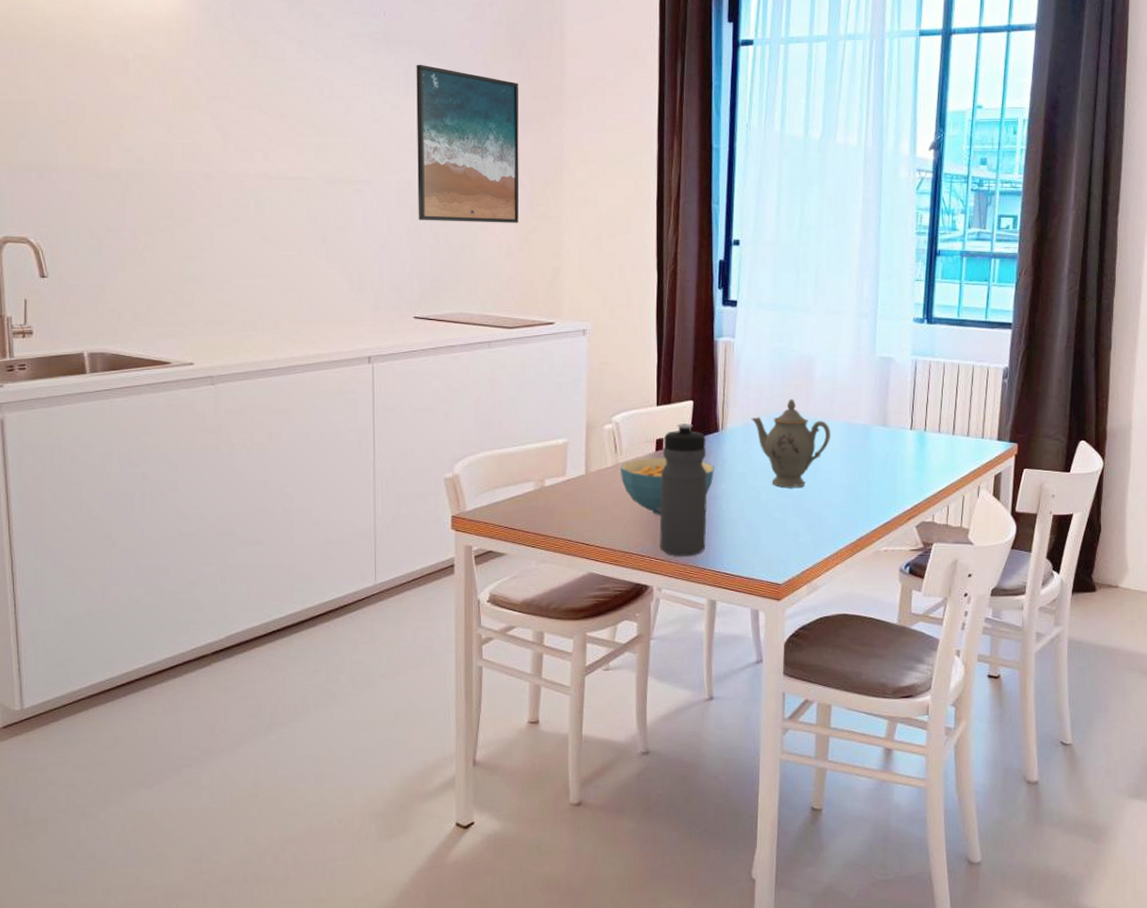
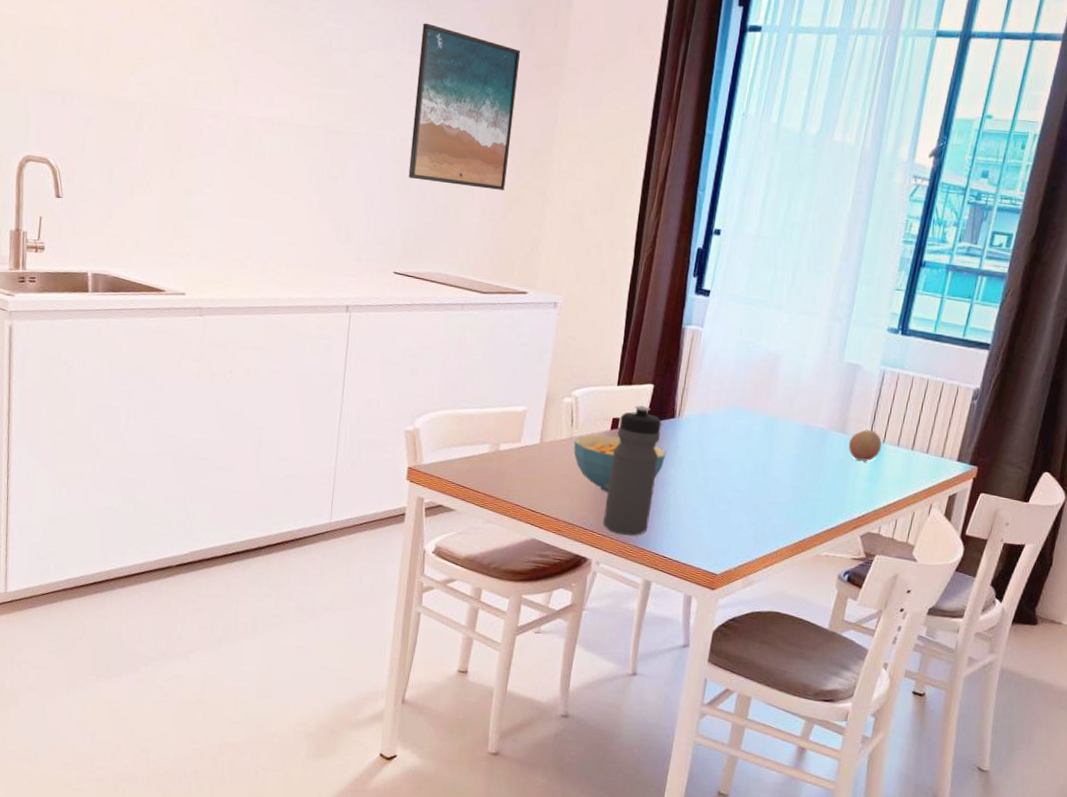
teapot: present [751,399,831,488] -> none [709,394,788,483]
fruit: none [891,420,923,451] -> present [848,430,882,461]

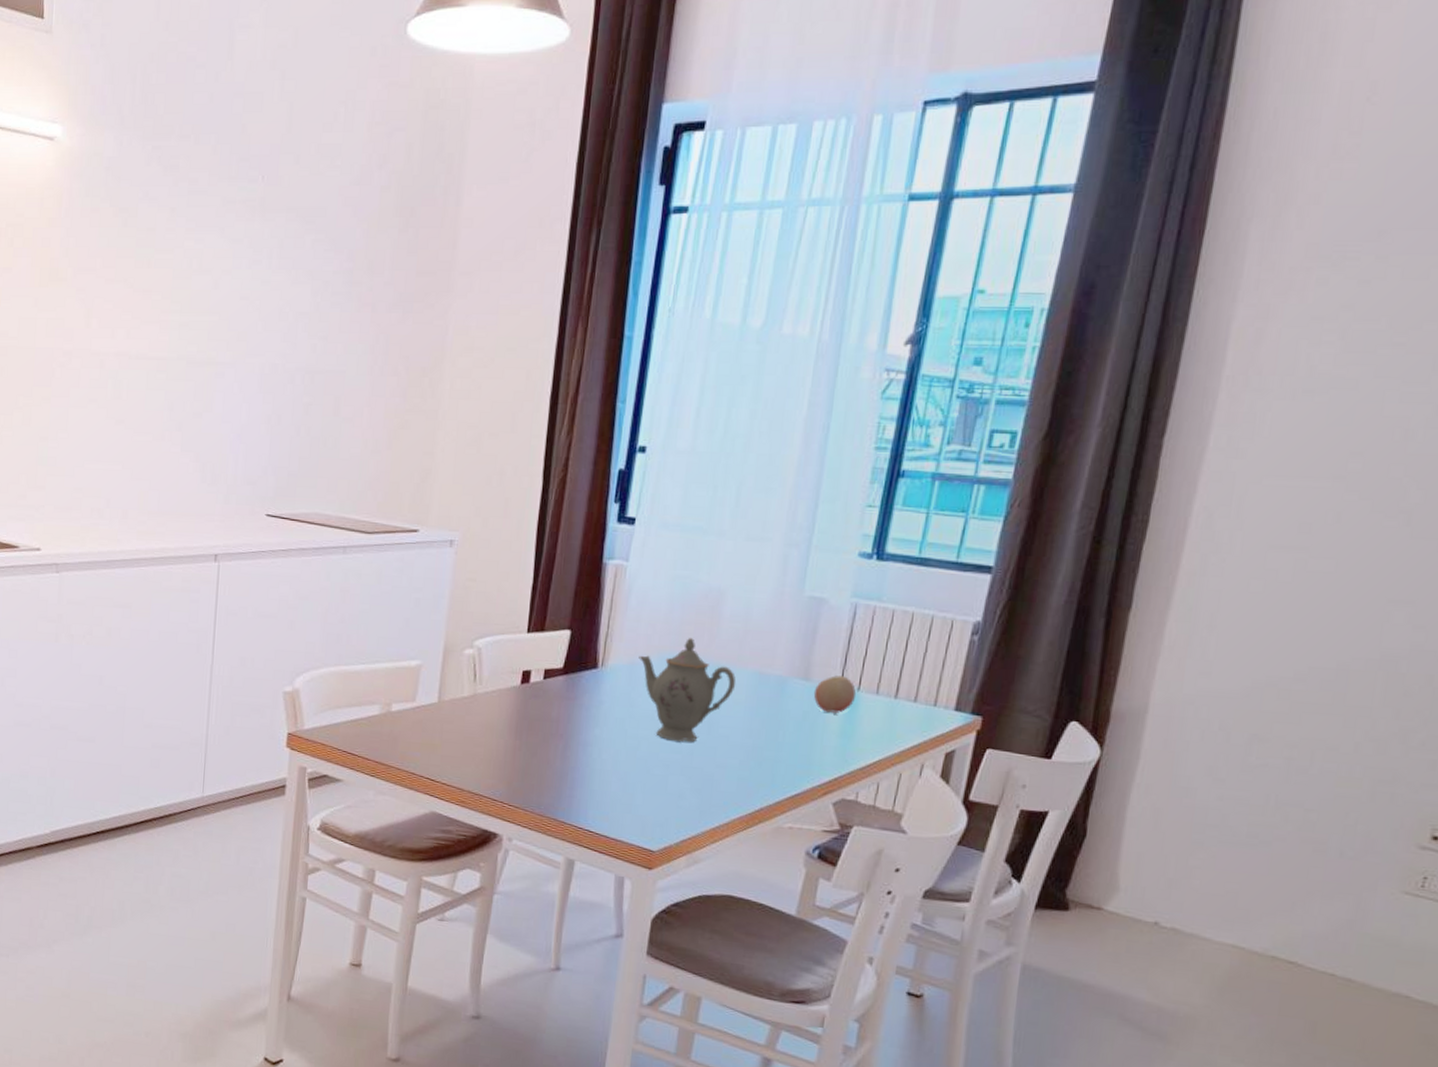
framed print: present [408,23,521,190] -> none [280,235,404,416]
cereal bowl: present [573,434,667,493] -> none [477,690,589,758]
water bottle: present [603,405,661,536] -> none [515,655,581,807]
teapot: none [709,394,788,483] -> present [638,638,736,742]

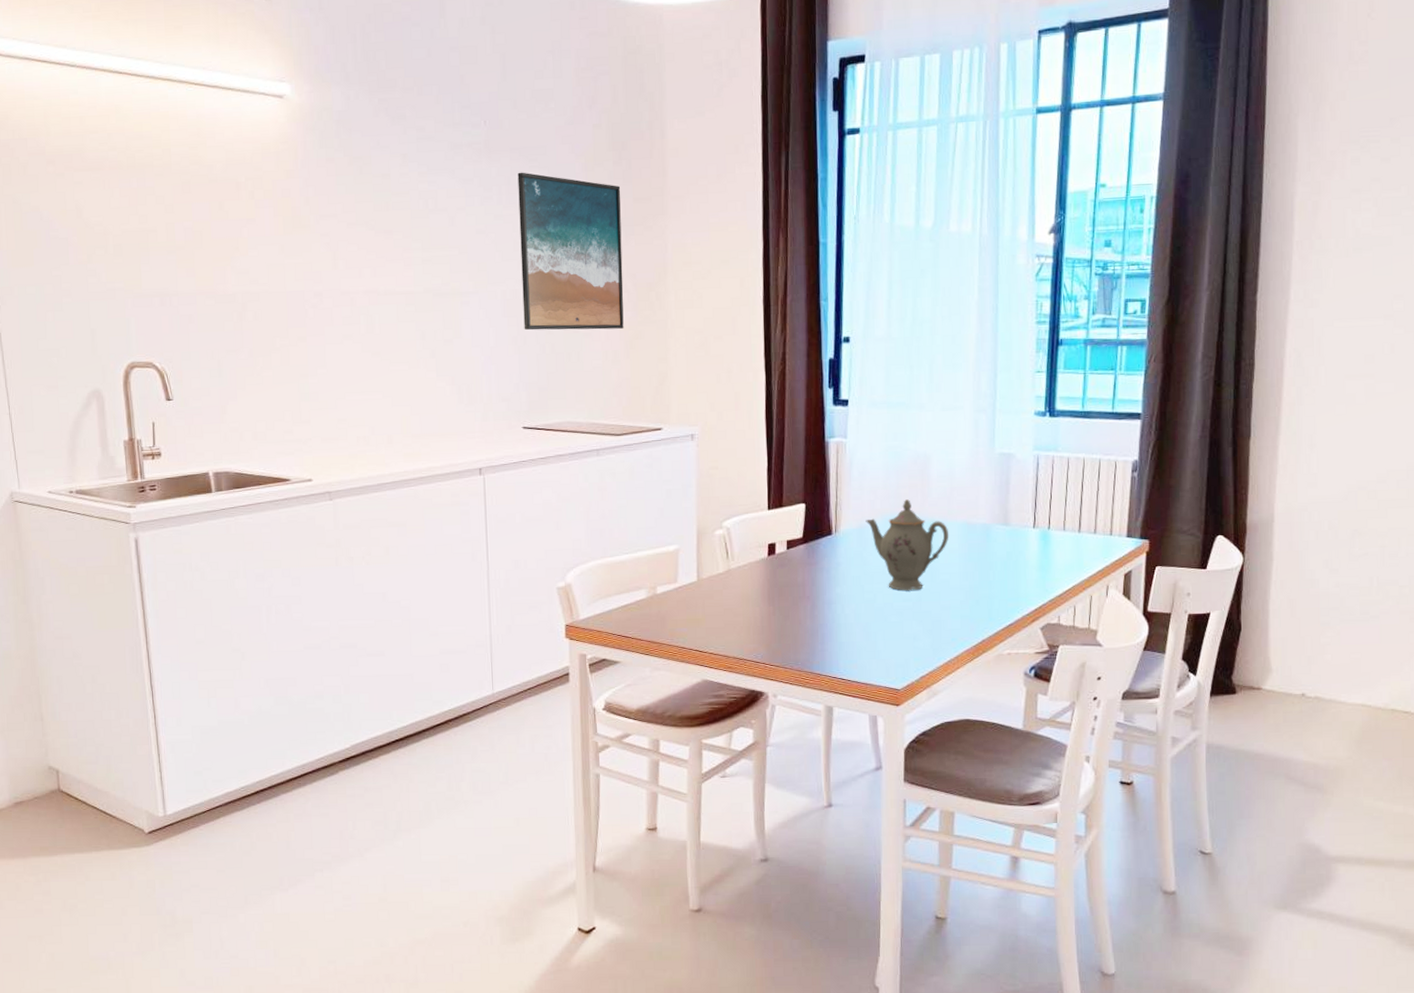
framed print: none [280,235,404,416] -> present [517,172,624,331]
fruit: present [813,675,856,713] -> none [1013,518,1047,551]

